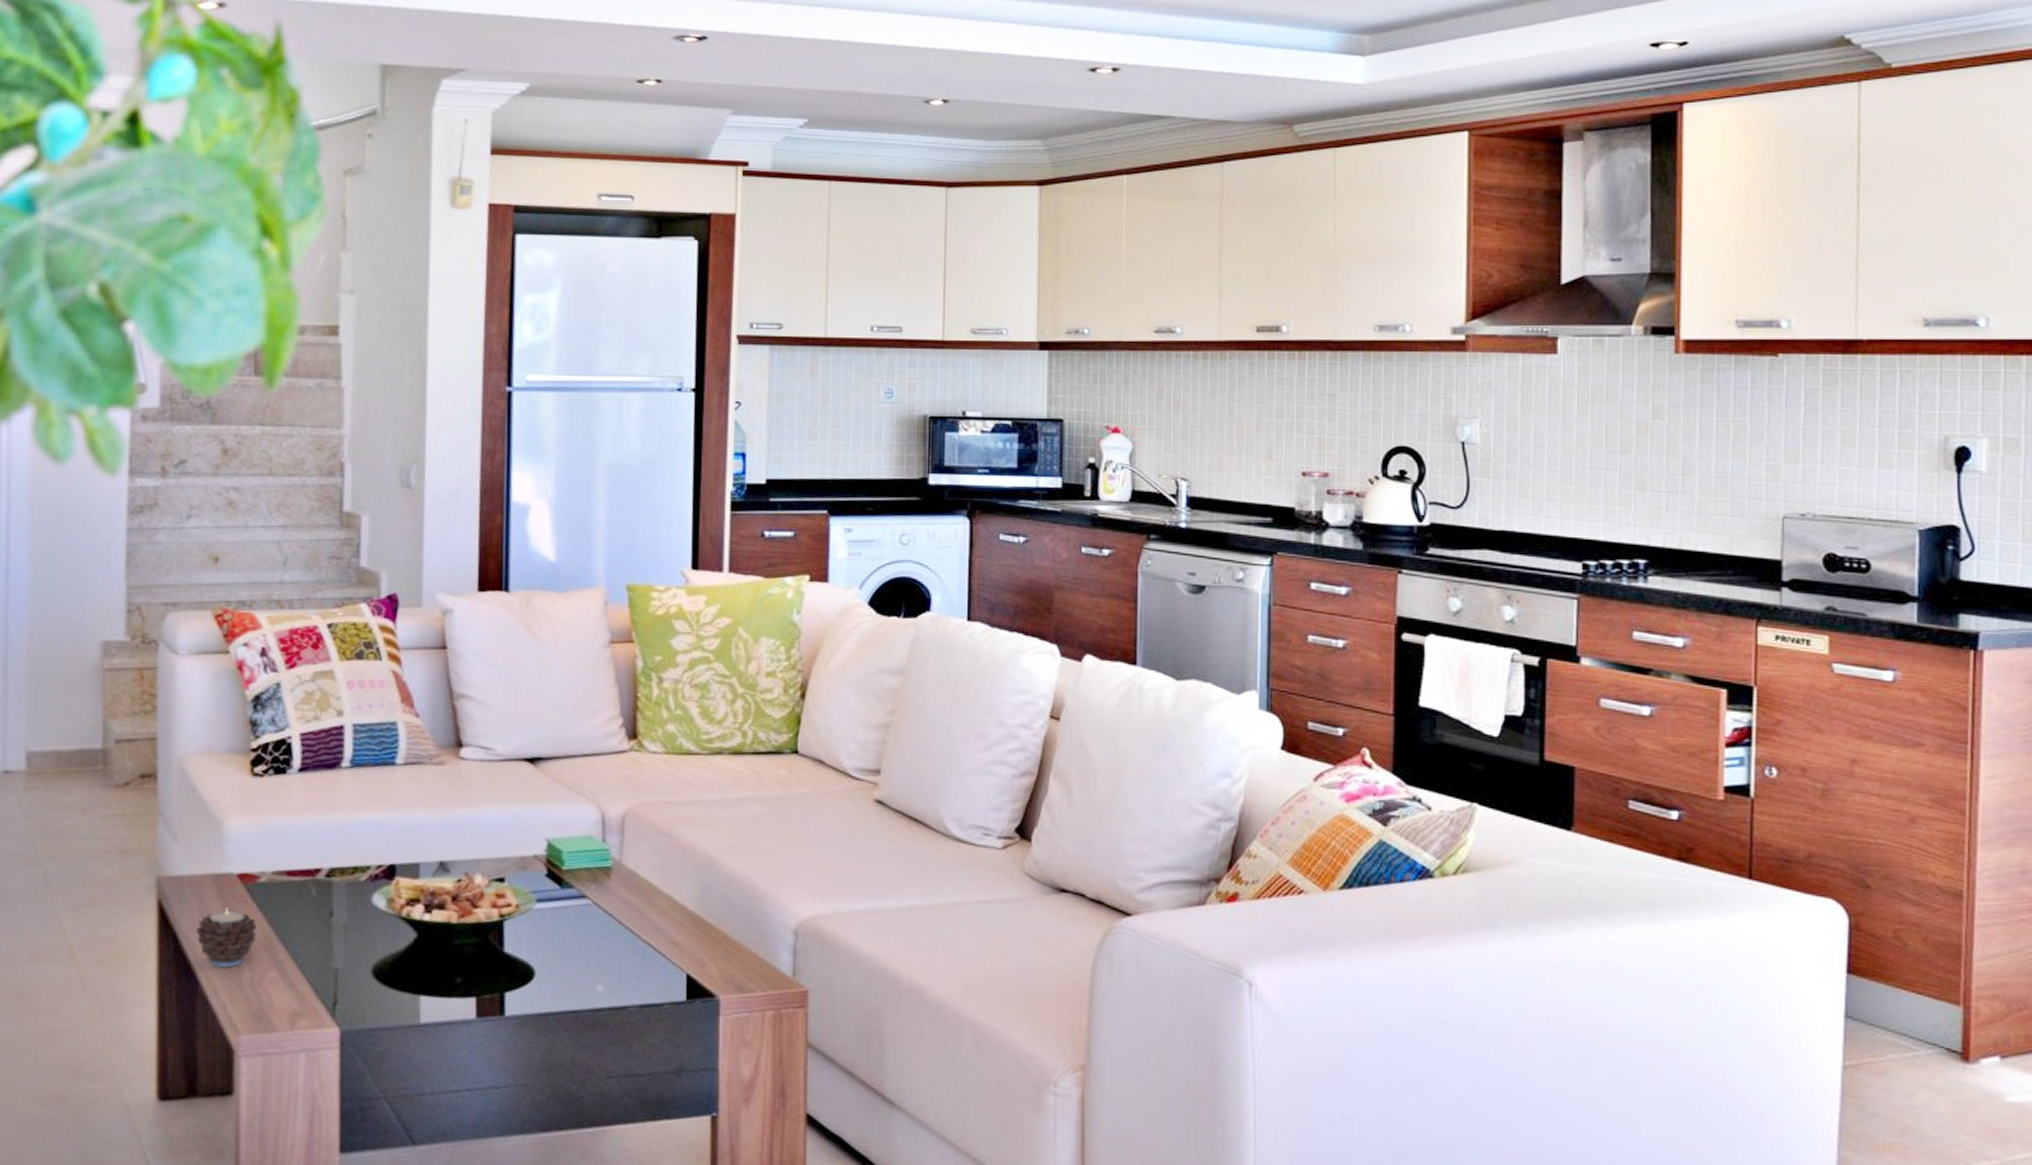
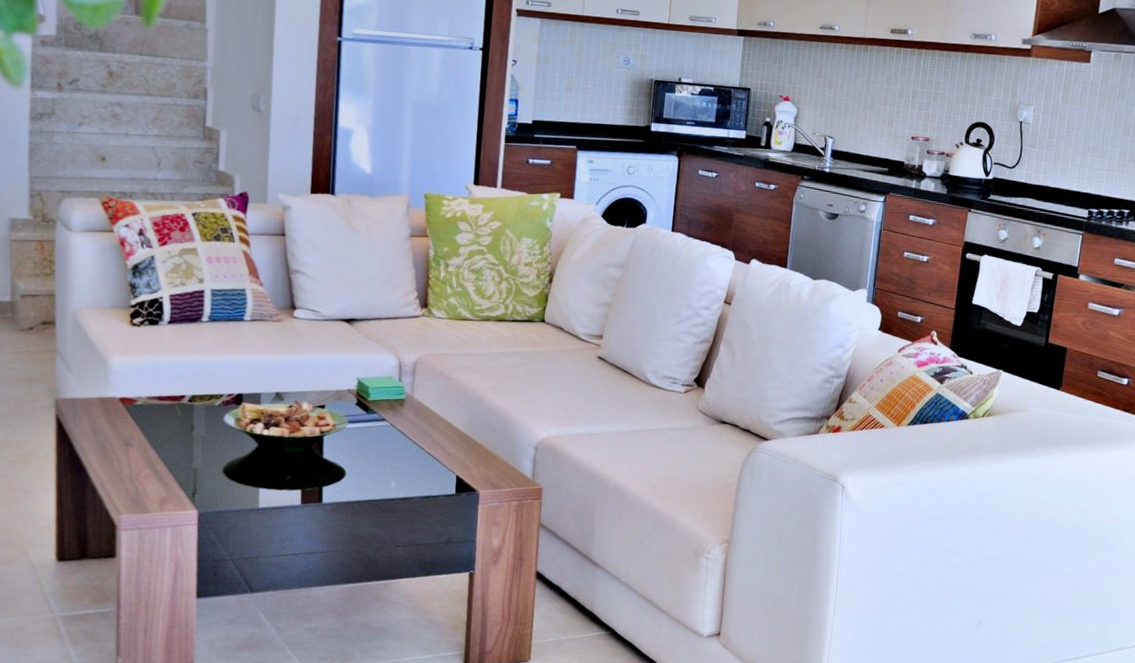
candle: present [196,907,257,969] -> none [87,422,134,467]

